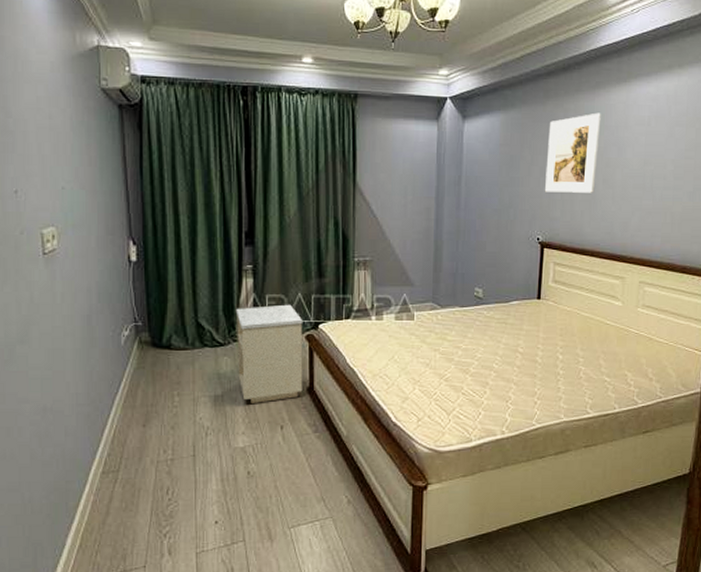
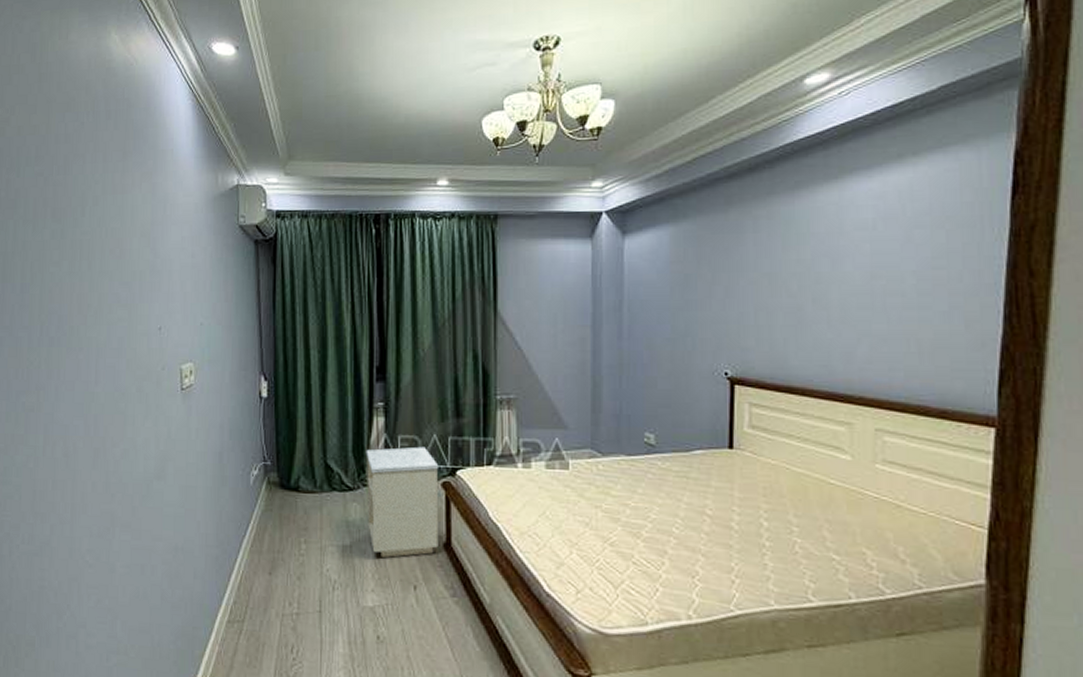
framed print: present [545,112,601,193] -> none [732,218,805,316]

